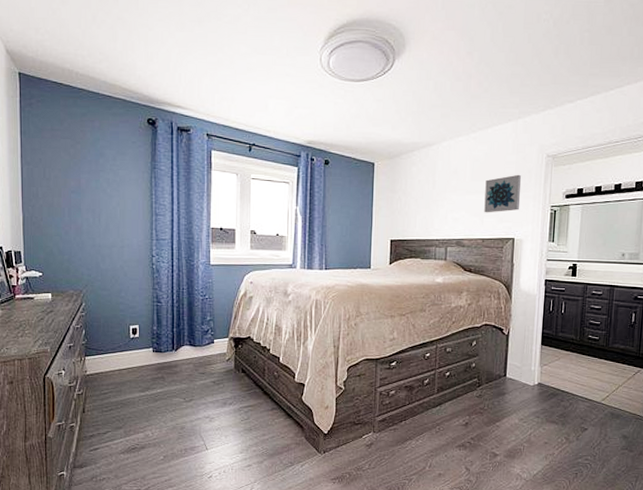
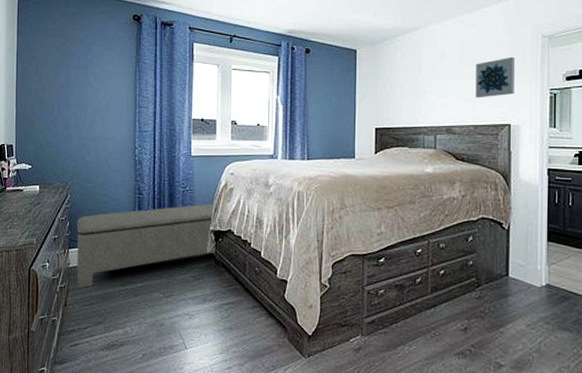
bench: none [93,311,235,396] -> present [76,203,215,289]

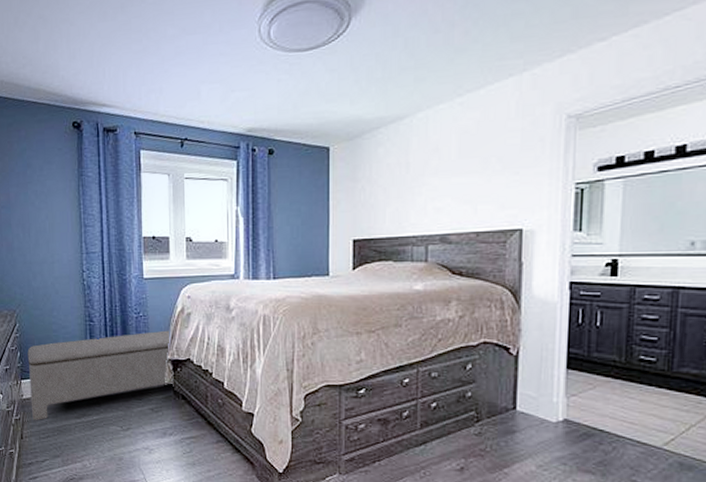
wall art: present [475,56,516,98] -> none [478,144,531,199]

